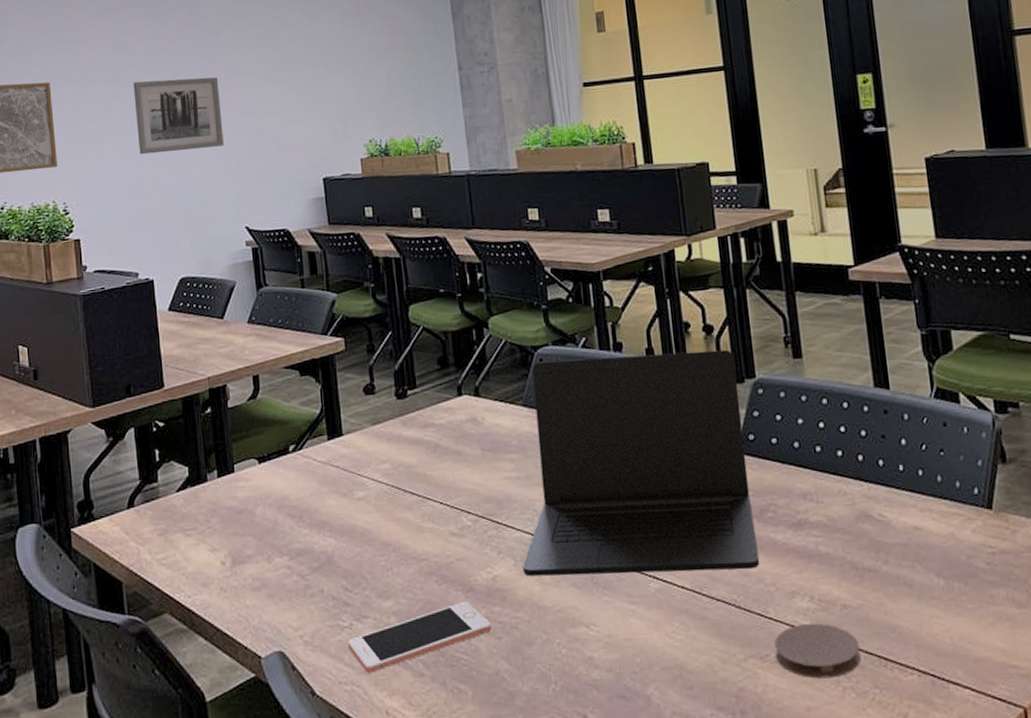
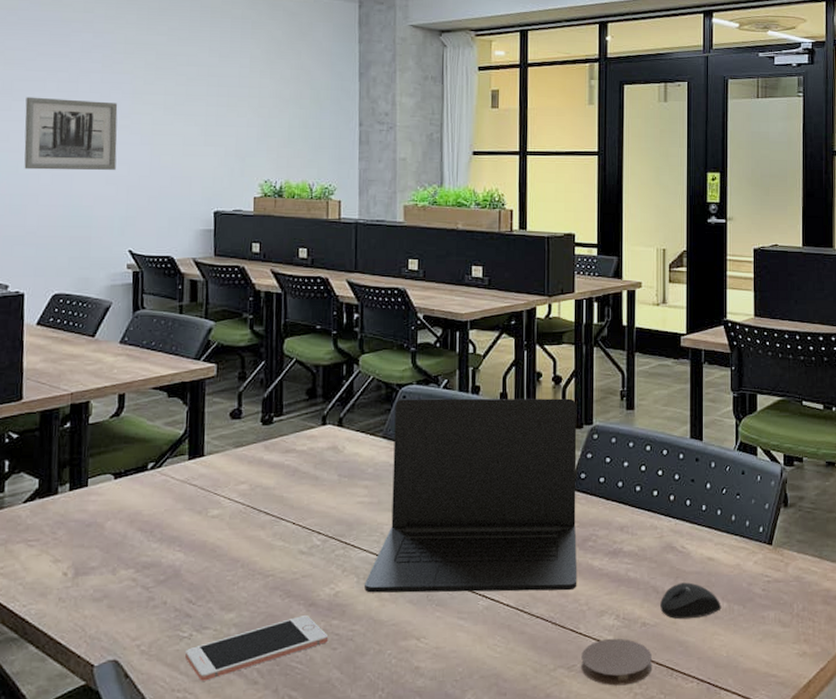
mouse: none [861,556,938,601] -> present [660,582,722,620]

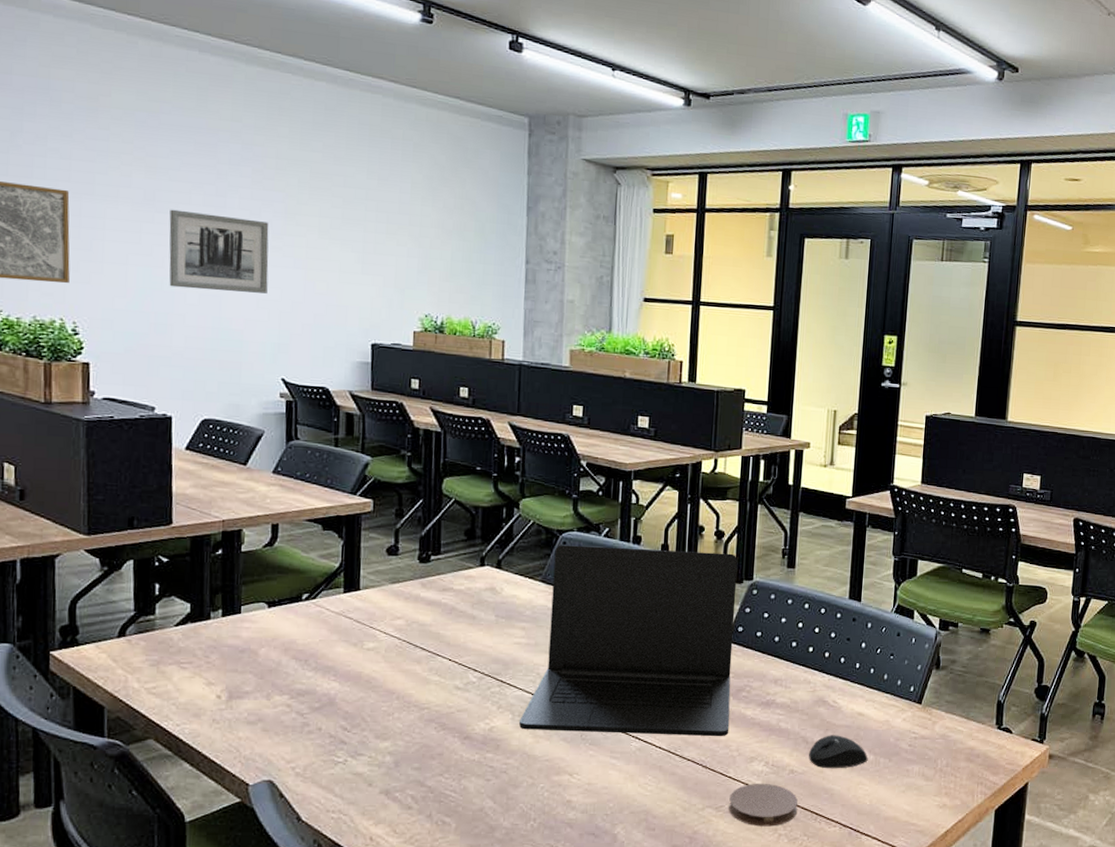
cell phone: present [184,614,329,681] -> none [339,746,483,804]

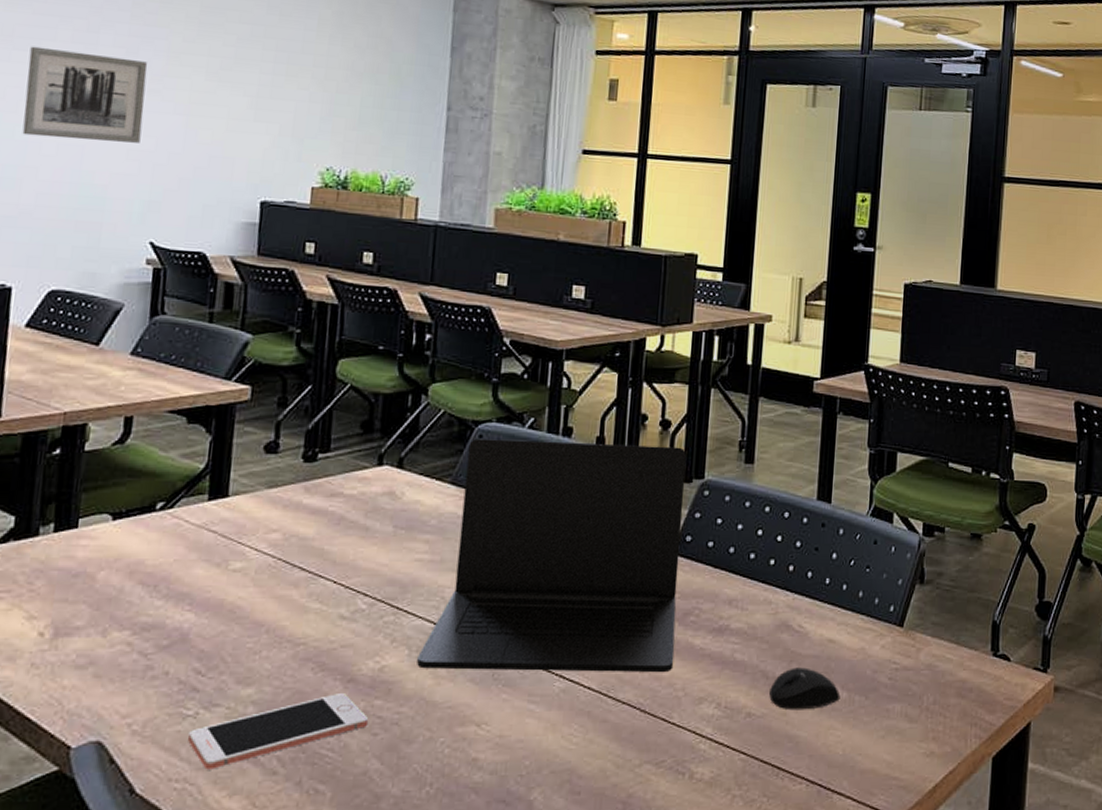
cell phone: none [339,746,483,804] -> present [187,692,369,770]
coaster: present [729,783,798,827] -> none [672,730,756,786]

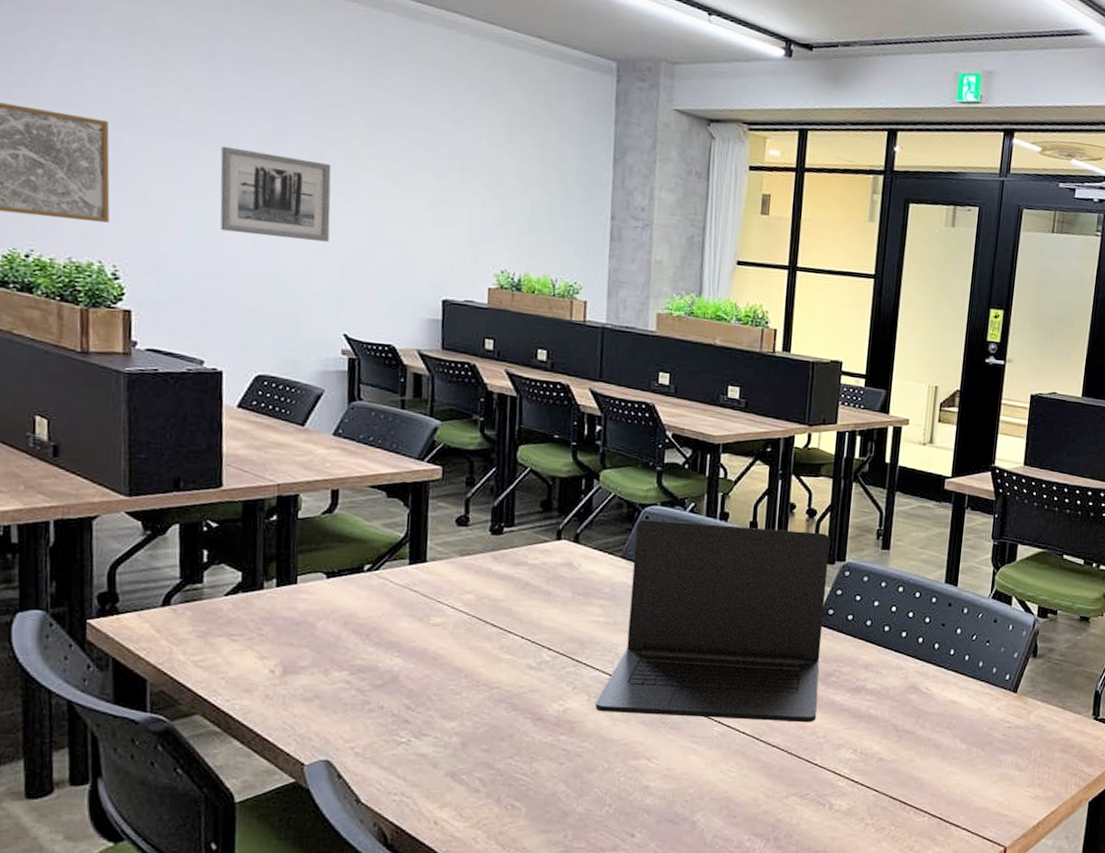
cell phone: present [187,692,369,770] -> none [402,728,556,786]
mouse: present [769,667,841,710] -> none [899,723,960,758]

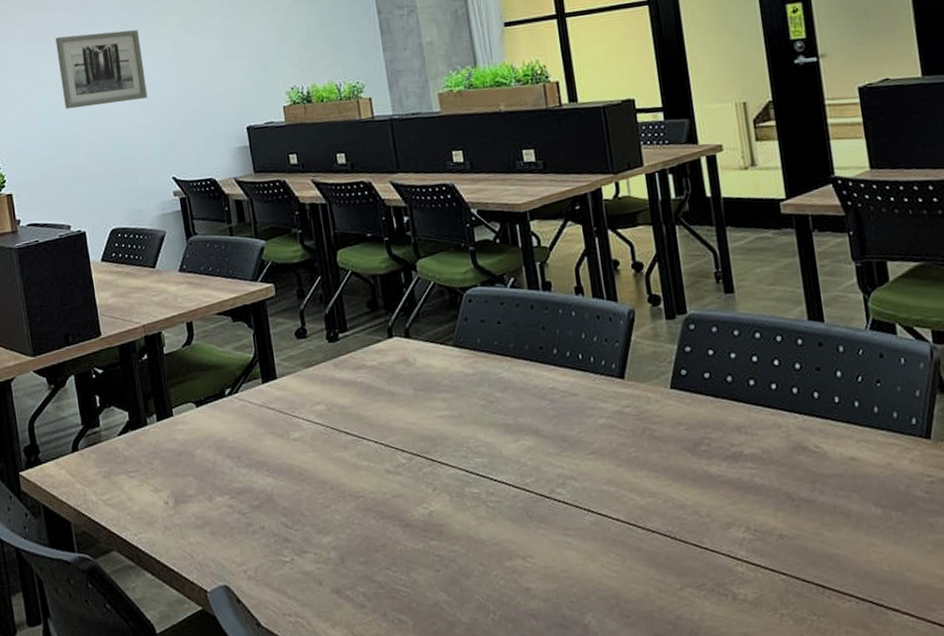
laptop: present [595,519,831,723] -> none [458,286,695,512]

